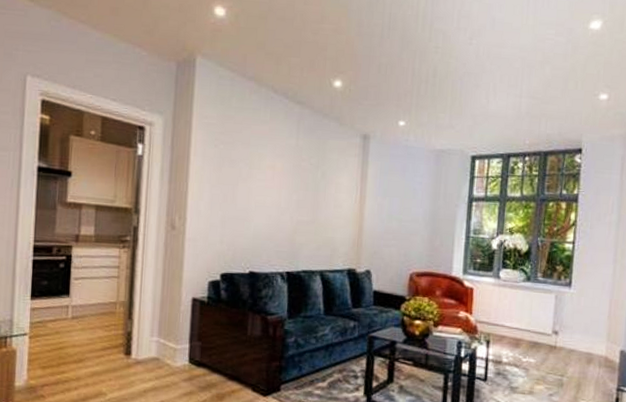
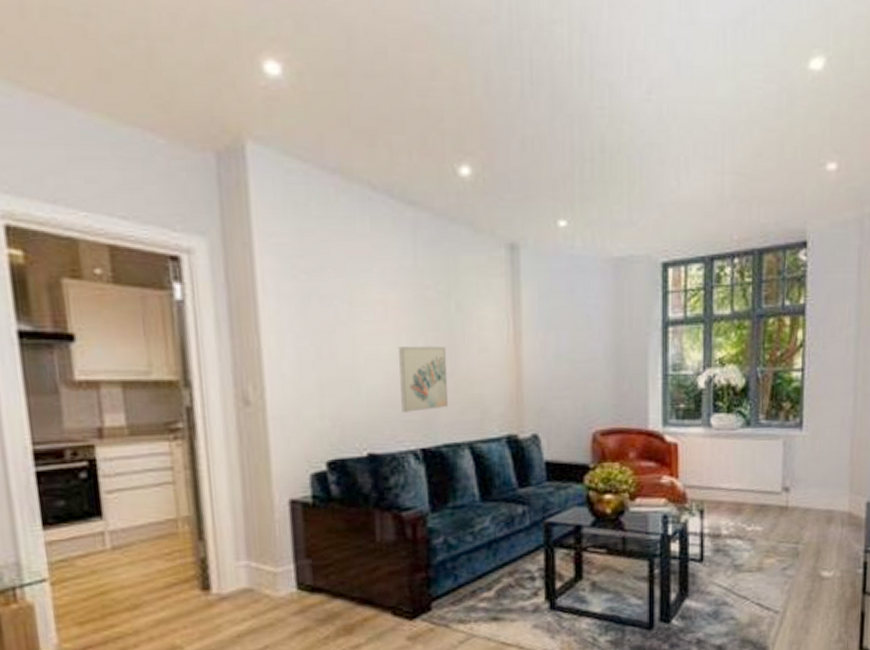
wall art: none [276,199,312,245] -> present [397,346,449,412]

